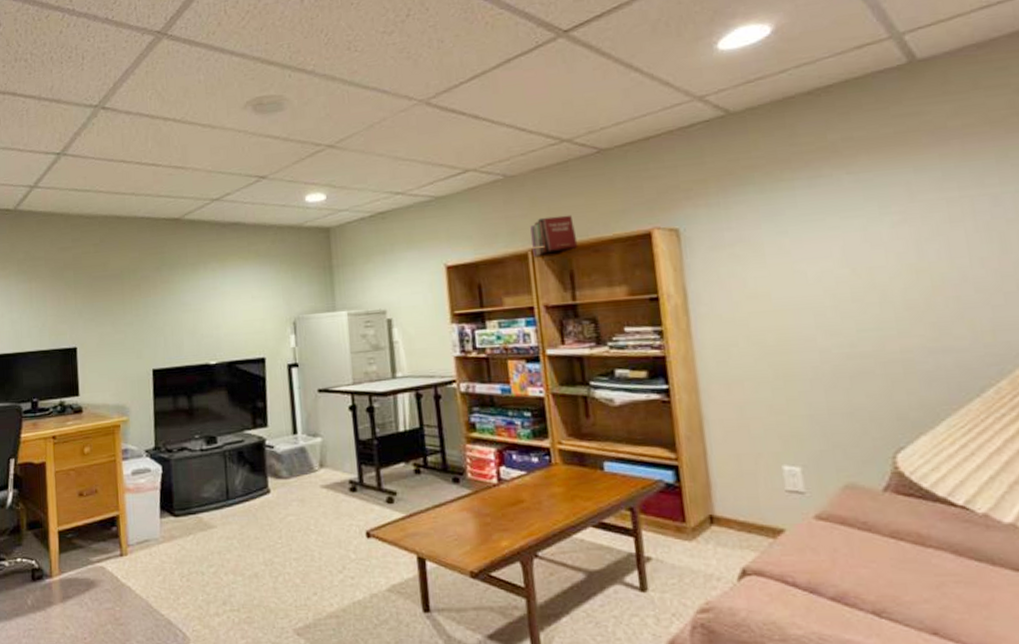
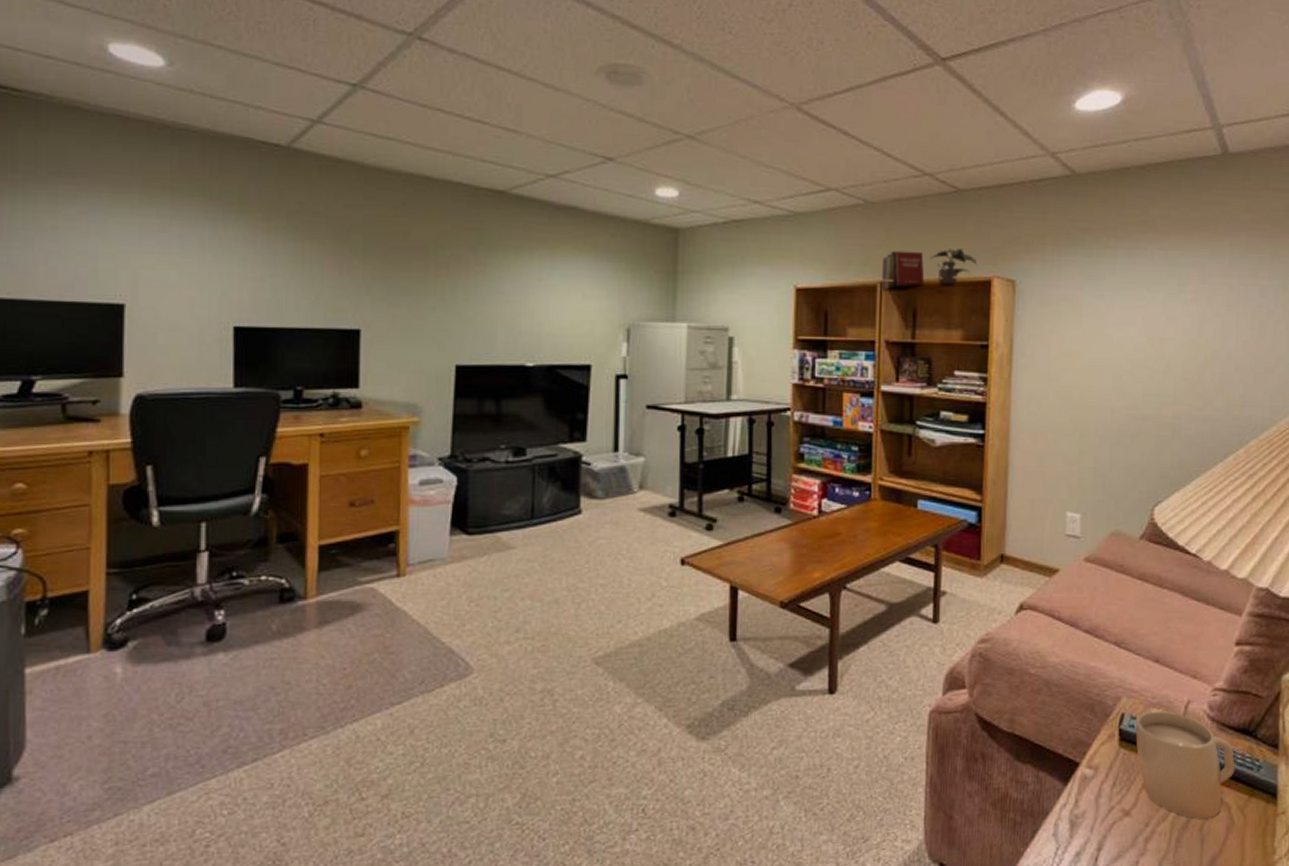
potted plant: none [579,206,632,247] -> present [929,248,977,288]

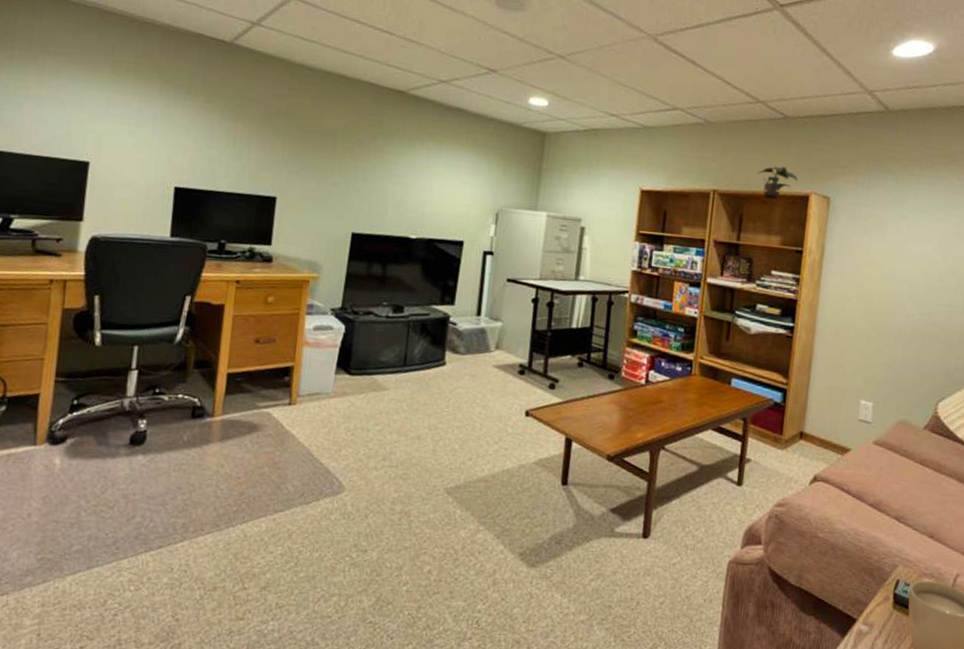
books: present [882,250,925,292] -> none [714,164,752,200]

